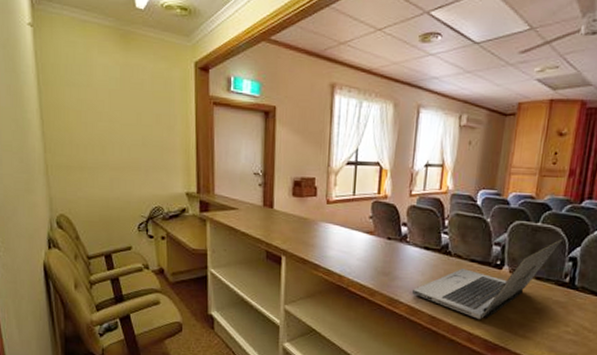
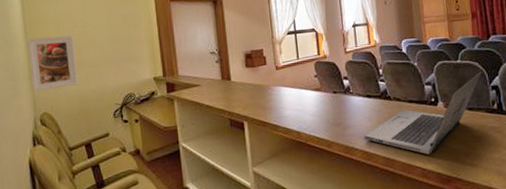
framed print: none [44,127,101,190] -> present [27,35,79,91]

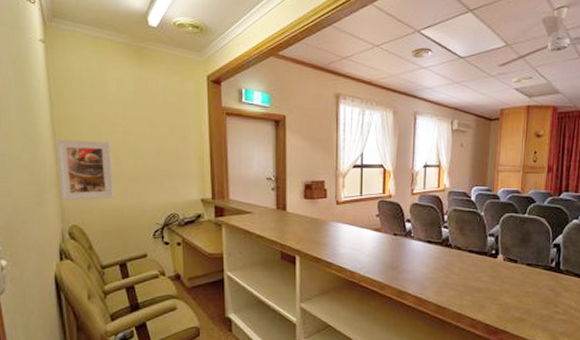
laptop: present [364,71,481,154] -> none [419,228,546,305]

